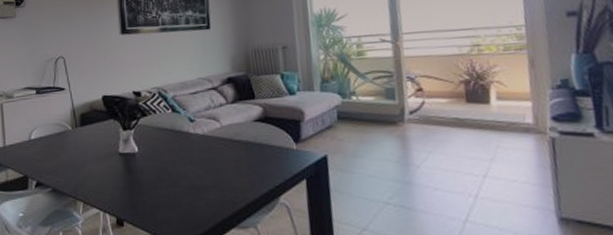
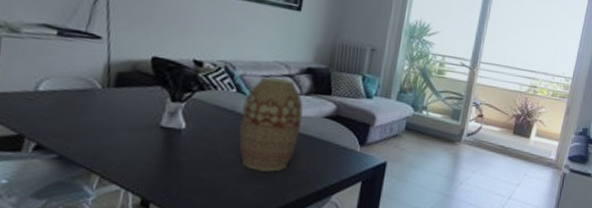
vase: none [180,91,235,181] -> present [239,77,303,172]

